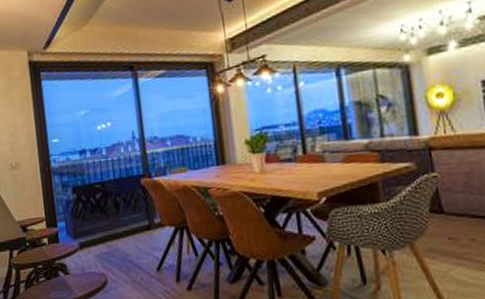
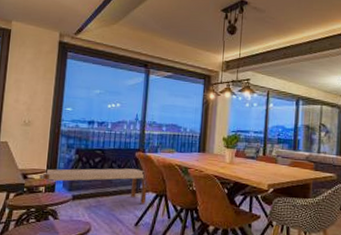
bench: none [39,198,165,243] -> present [39,168,148,205]

